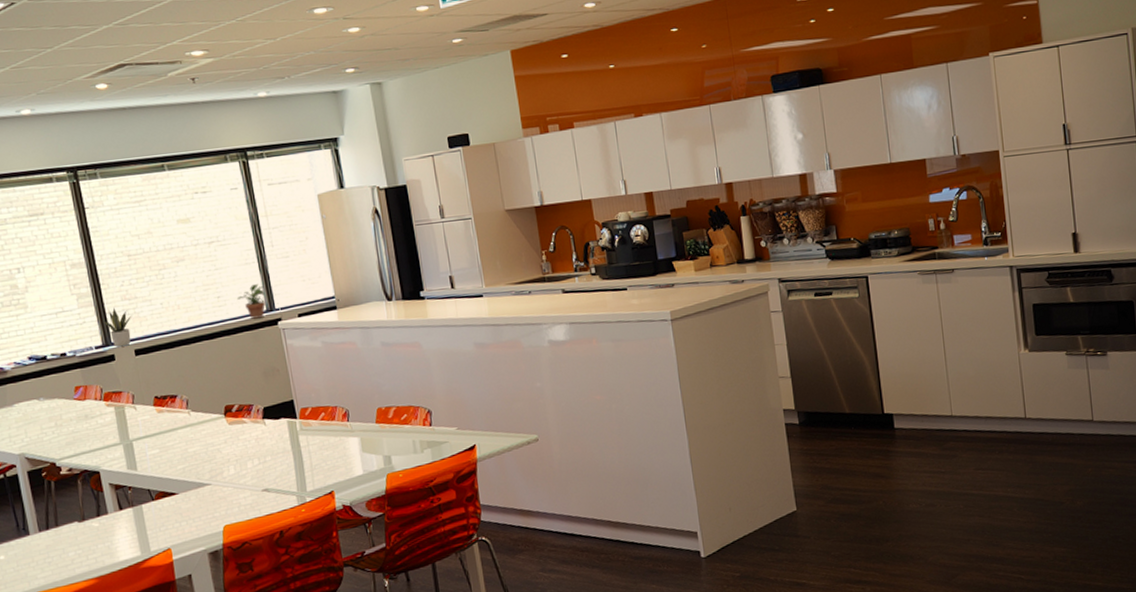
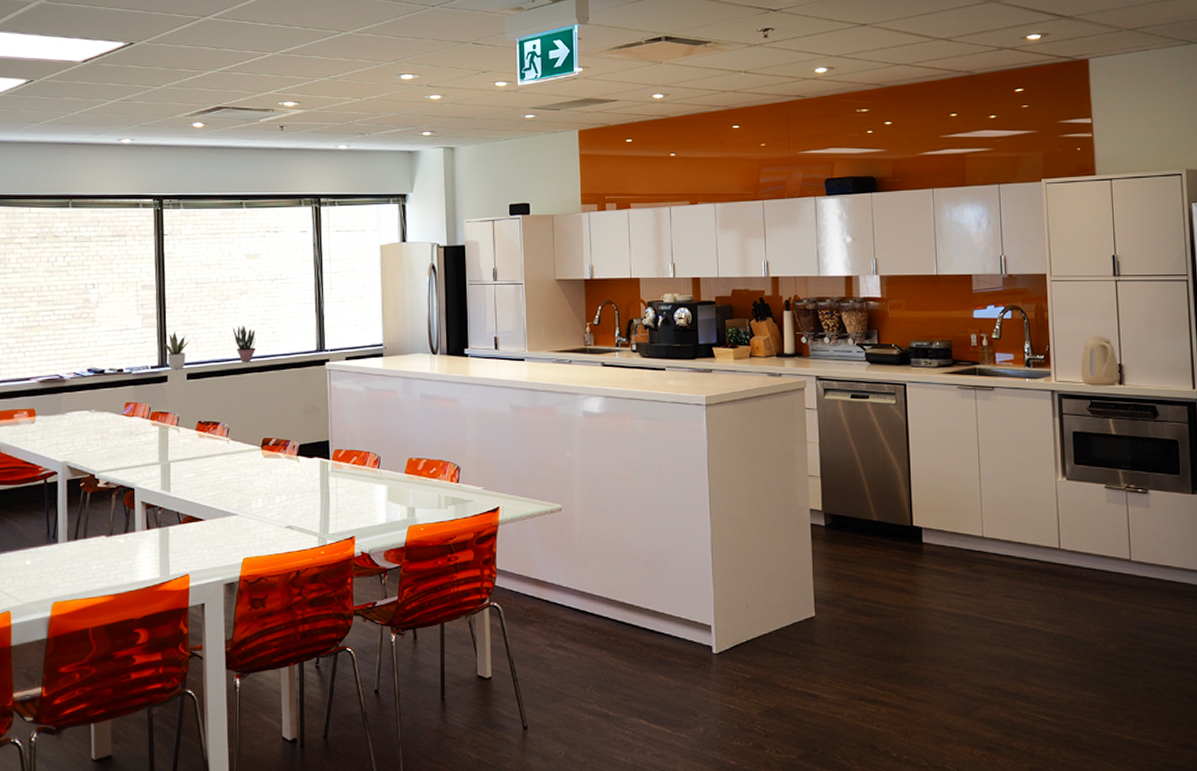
potted plant: none [174,294,203,332] -> present [232,326,256,362]
potted plant: present [237,284,266,319] -> none [291,324,318,357]
kettle: none [1037,206,1076,257] -> present [1080,336,1120,386]

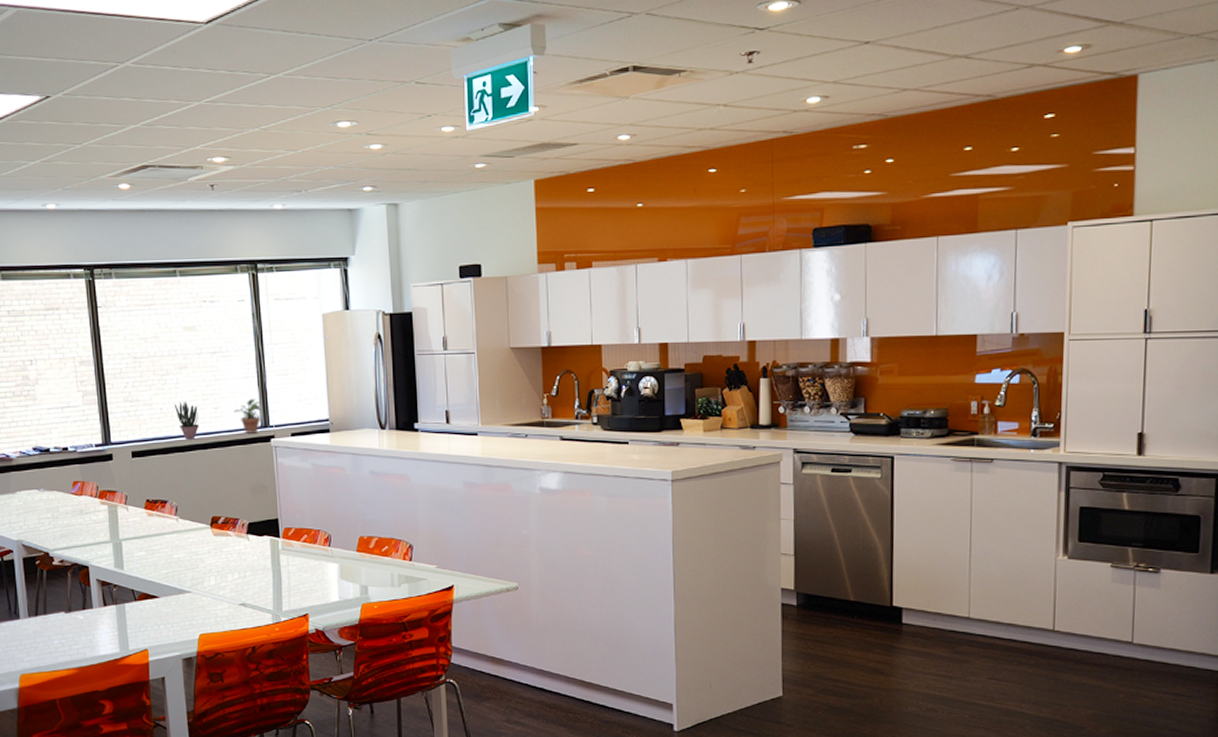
potted plant: present [162,331,190,369] -> none [105,408,132,447]
potted plant: none [291,324,318,357] -> present [234,399,261,433]
kettle: present [1080,336,1120,386] -> none [1094,401,1141,457]

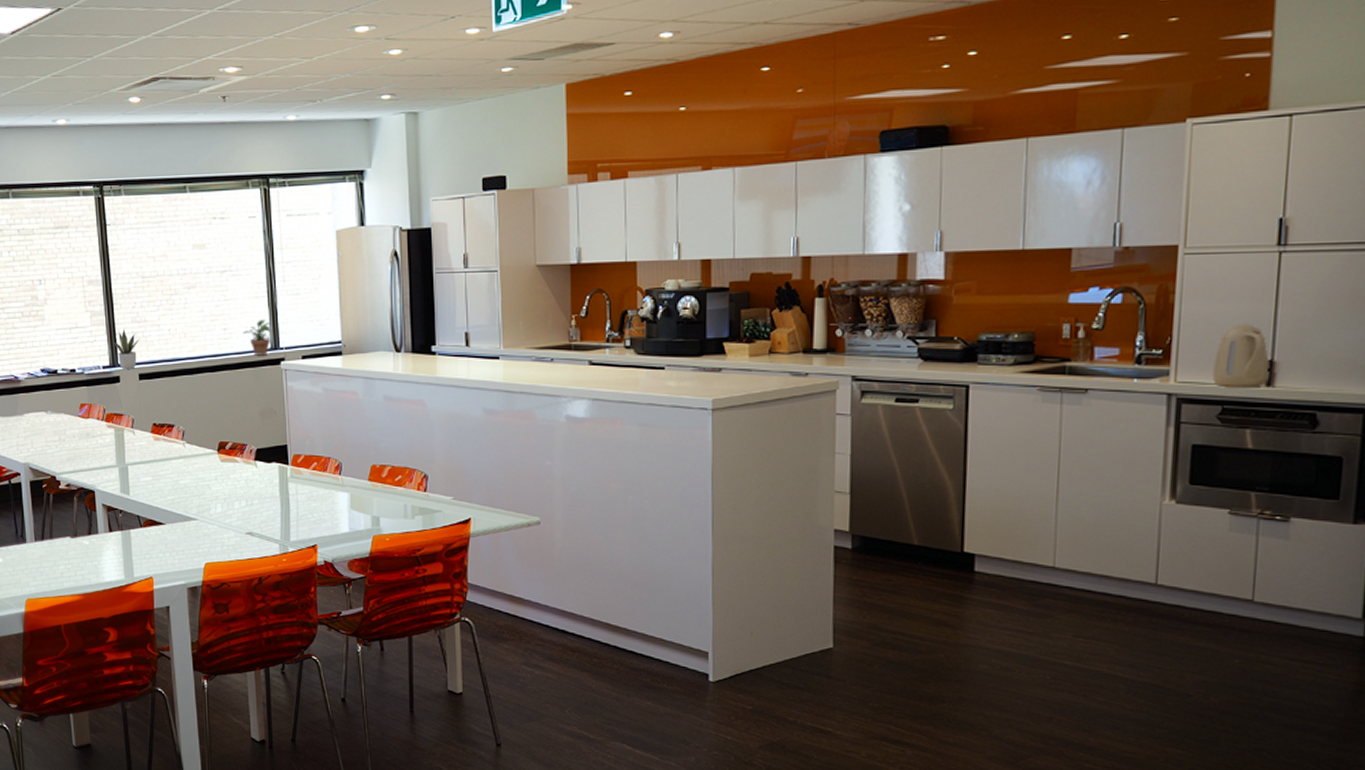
potted plant: none [105,408,132,447] -> present [112,329,140,369]
potted plant: present [174,401,199,440] -> none [182,322,207,362]
kettle: none [1094,401,1141,457] -> present [1211,324,1270,388]

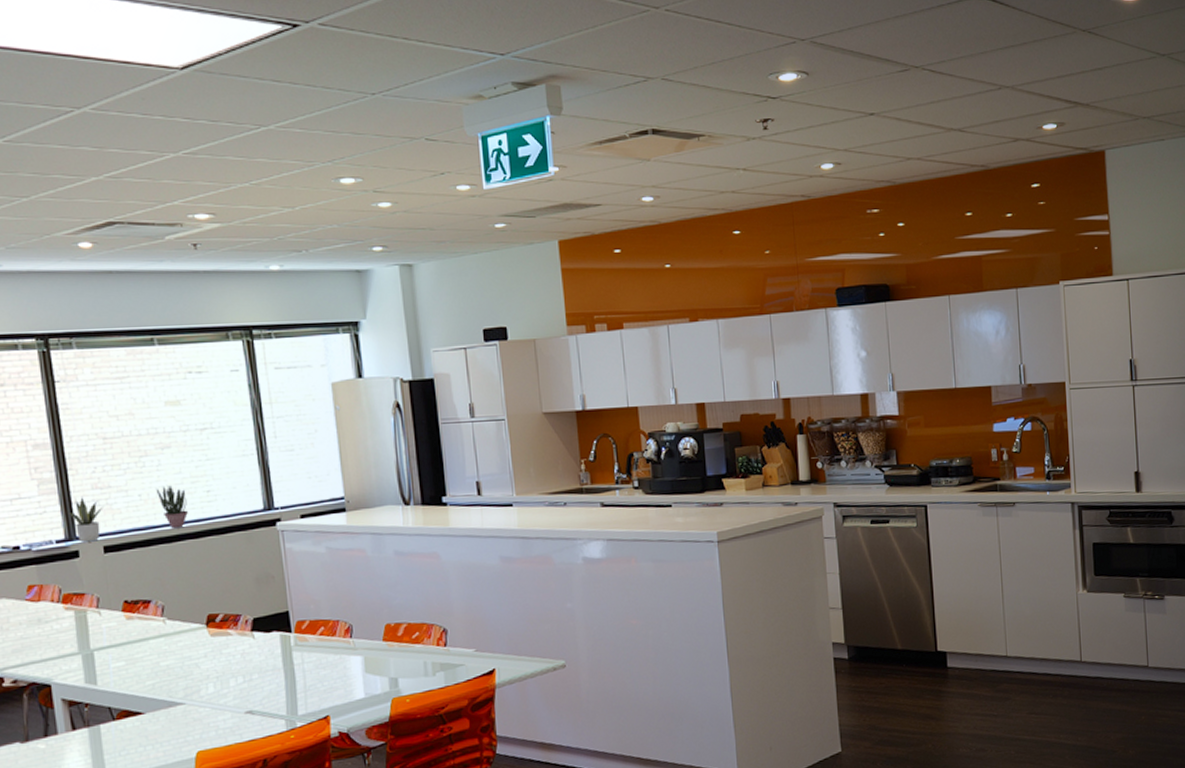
potted plant: none [182,322,207,362] -> present [155,485,188,529]
potted plant: present [243,320,271,356] -> none [231,479,264,518]
kettle: present [1211,324,1270,388] -> none [1099,443,1138,495]

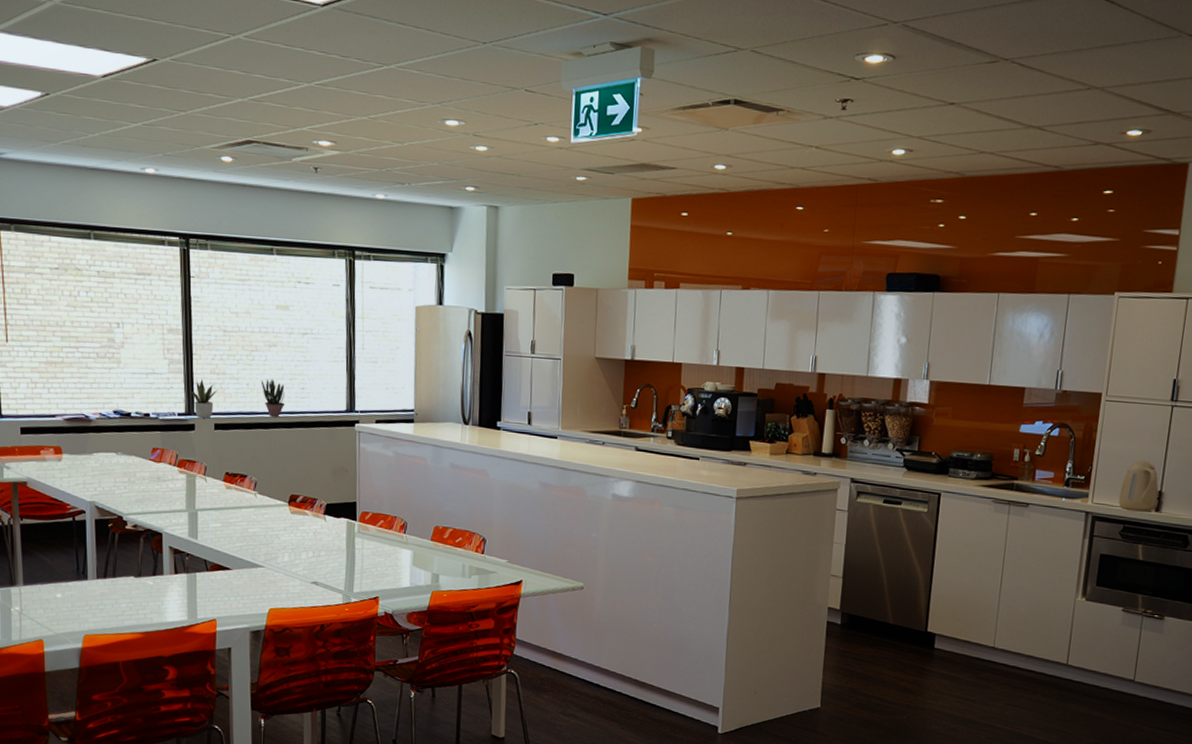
kettle: none [1099,443,1138,495] -> present [1118,460,1159,512]

